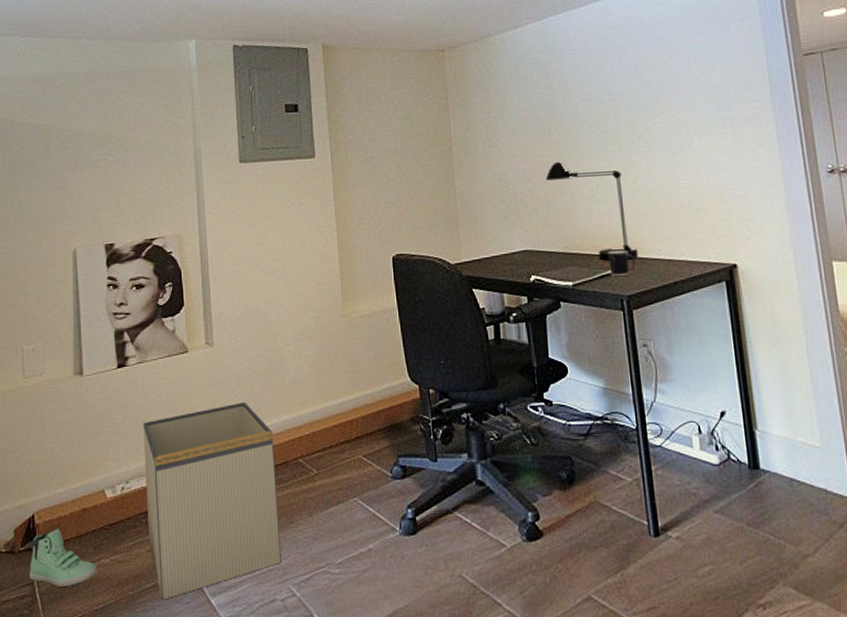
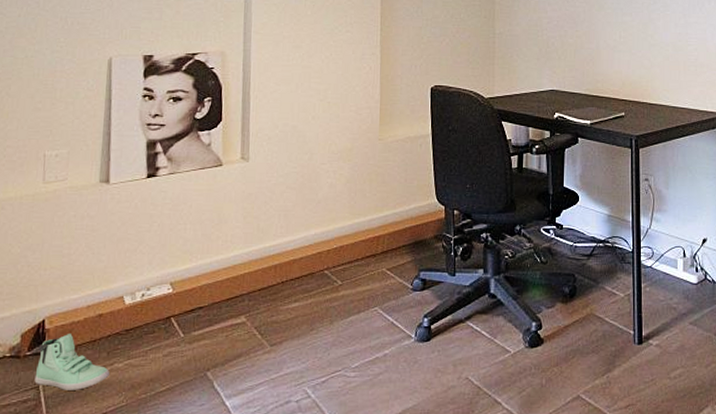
storage bin: present [143,402,282,600] -> none [166,216,302,402]
desk lamp: present [545,161,639,261] -> none [576,13,649,105]
mug: present [608,250,636,277] -> none [623,96,646,119]

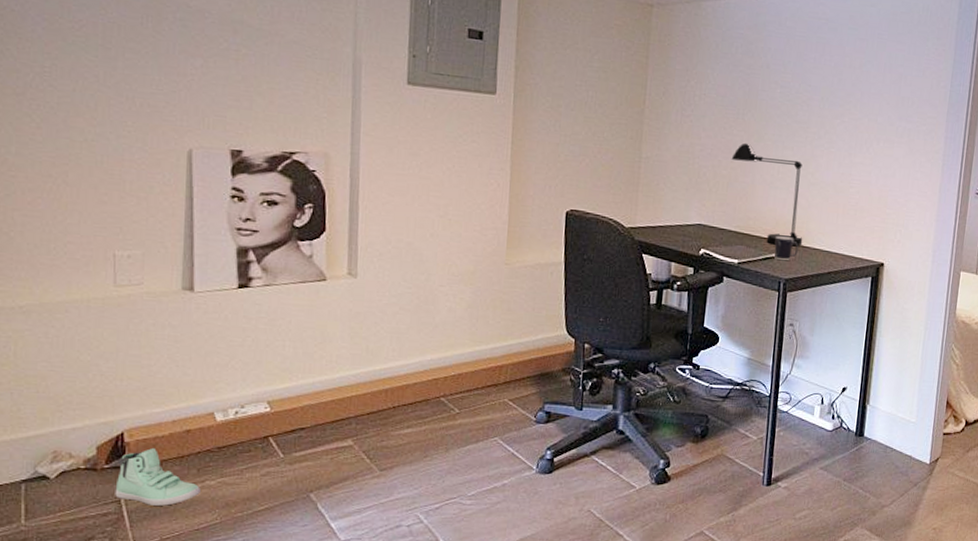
desk lamp: none [576,13,649,105] -> present [731,142,803,247]
mug: none [623,96,646,119] -> present [774,236,799,261]

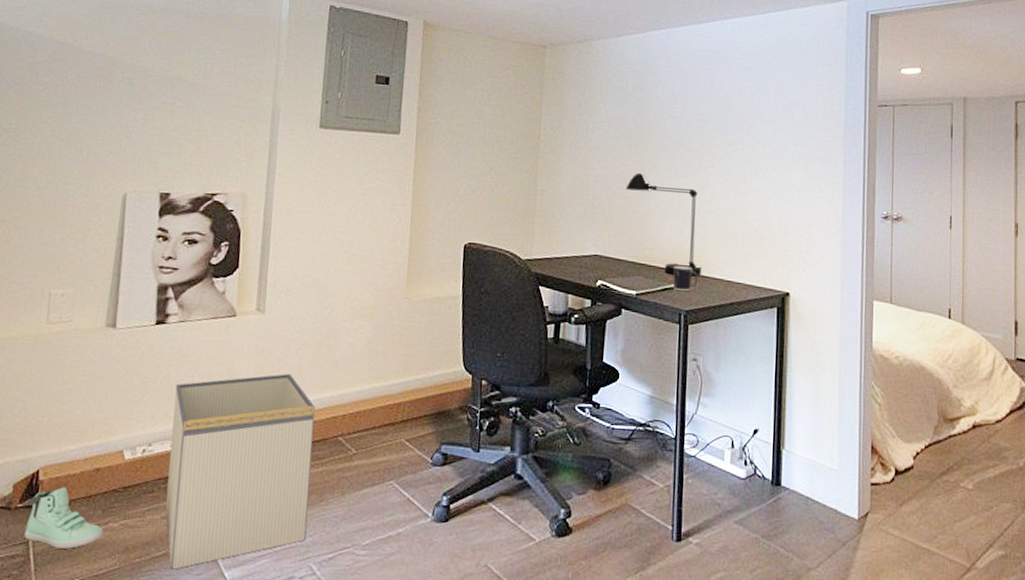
storage bin: none [264,338,416,522] -> present [165,374,315,570]

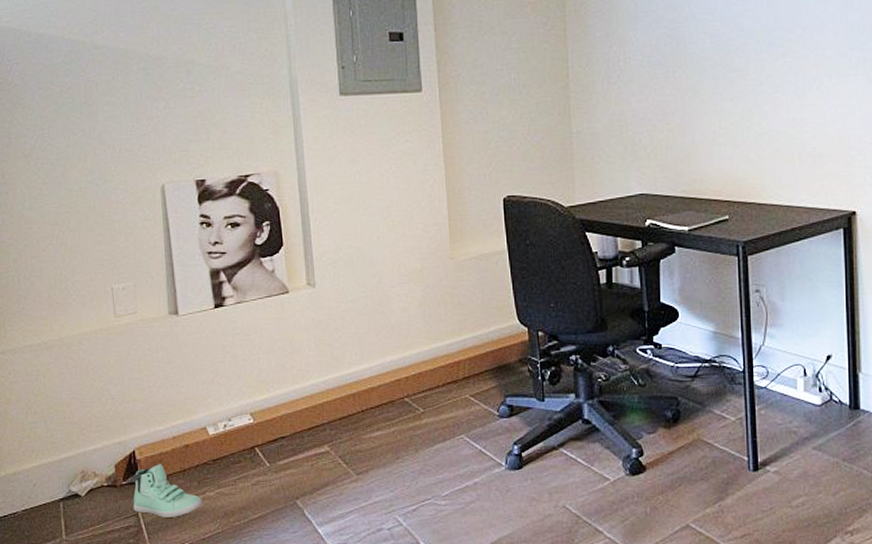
storage bin: present [165,374,315,570] -> none [244,343,388,529]
desk lamp: present [625,172,702,277] -> none [666,101,758,206]
mug: present [673,266,698,292] -> none [726,196,754,222]

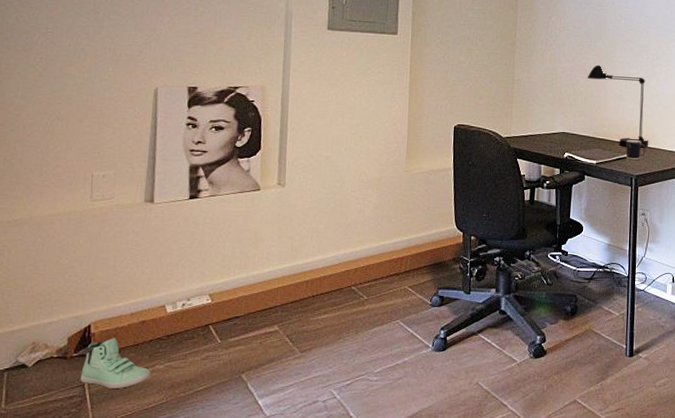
desk lamp: none [666,101,758,206] -> present [587,64,649,148]
mug: none [726,196,754,222] -> present [626,140,646,161]

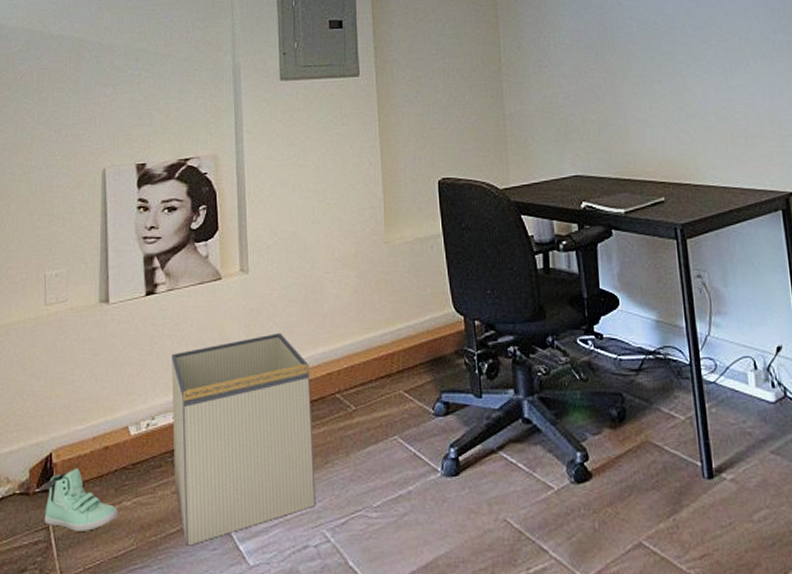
storage bin: none [204,237,332,401] -> present [171,333,316,546]
desk lamp: present [587,64,649,148] -> none [597,83,693,188]
mug: present [626,140,646,161] -> none [661,177,690,204]

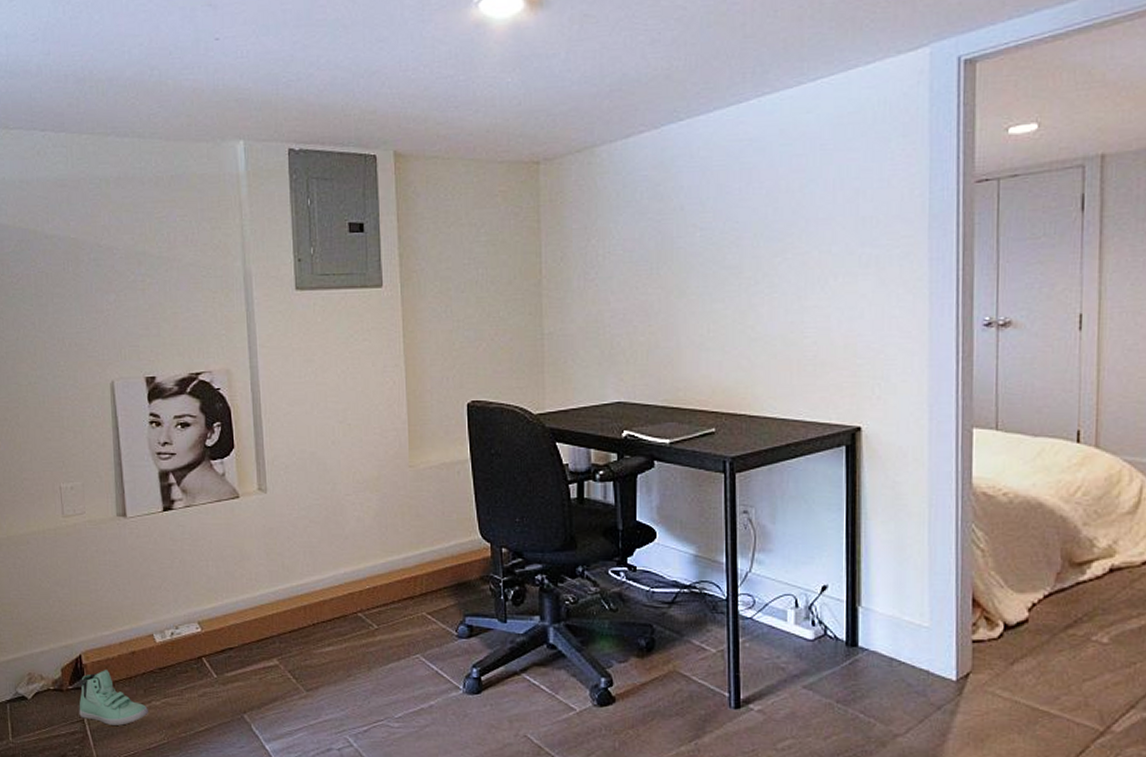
storage bin: present [171,333,316,546] -> none [192,553,339,743]

